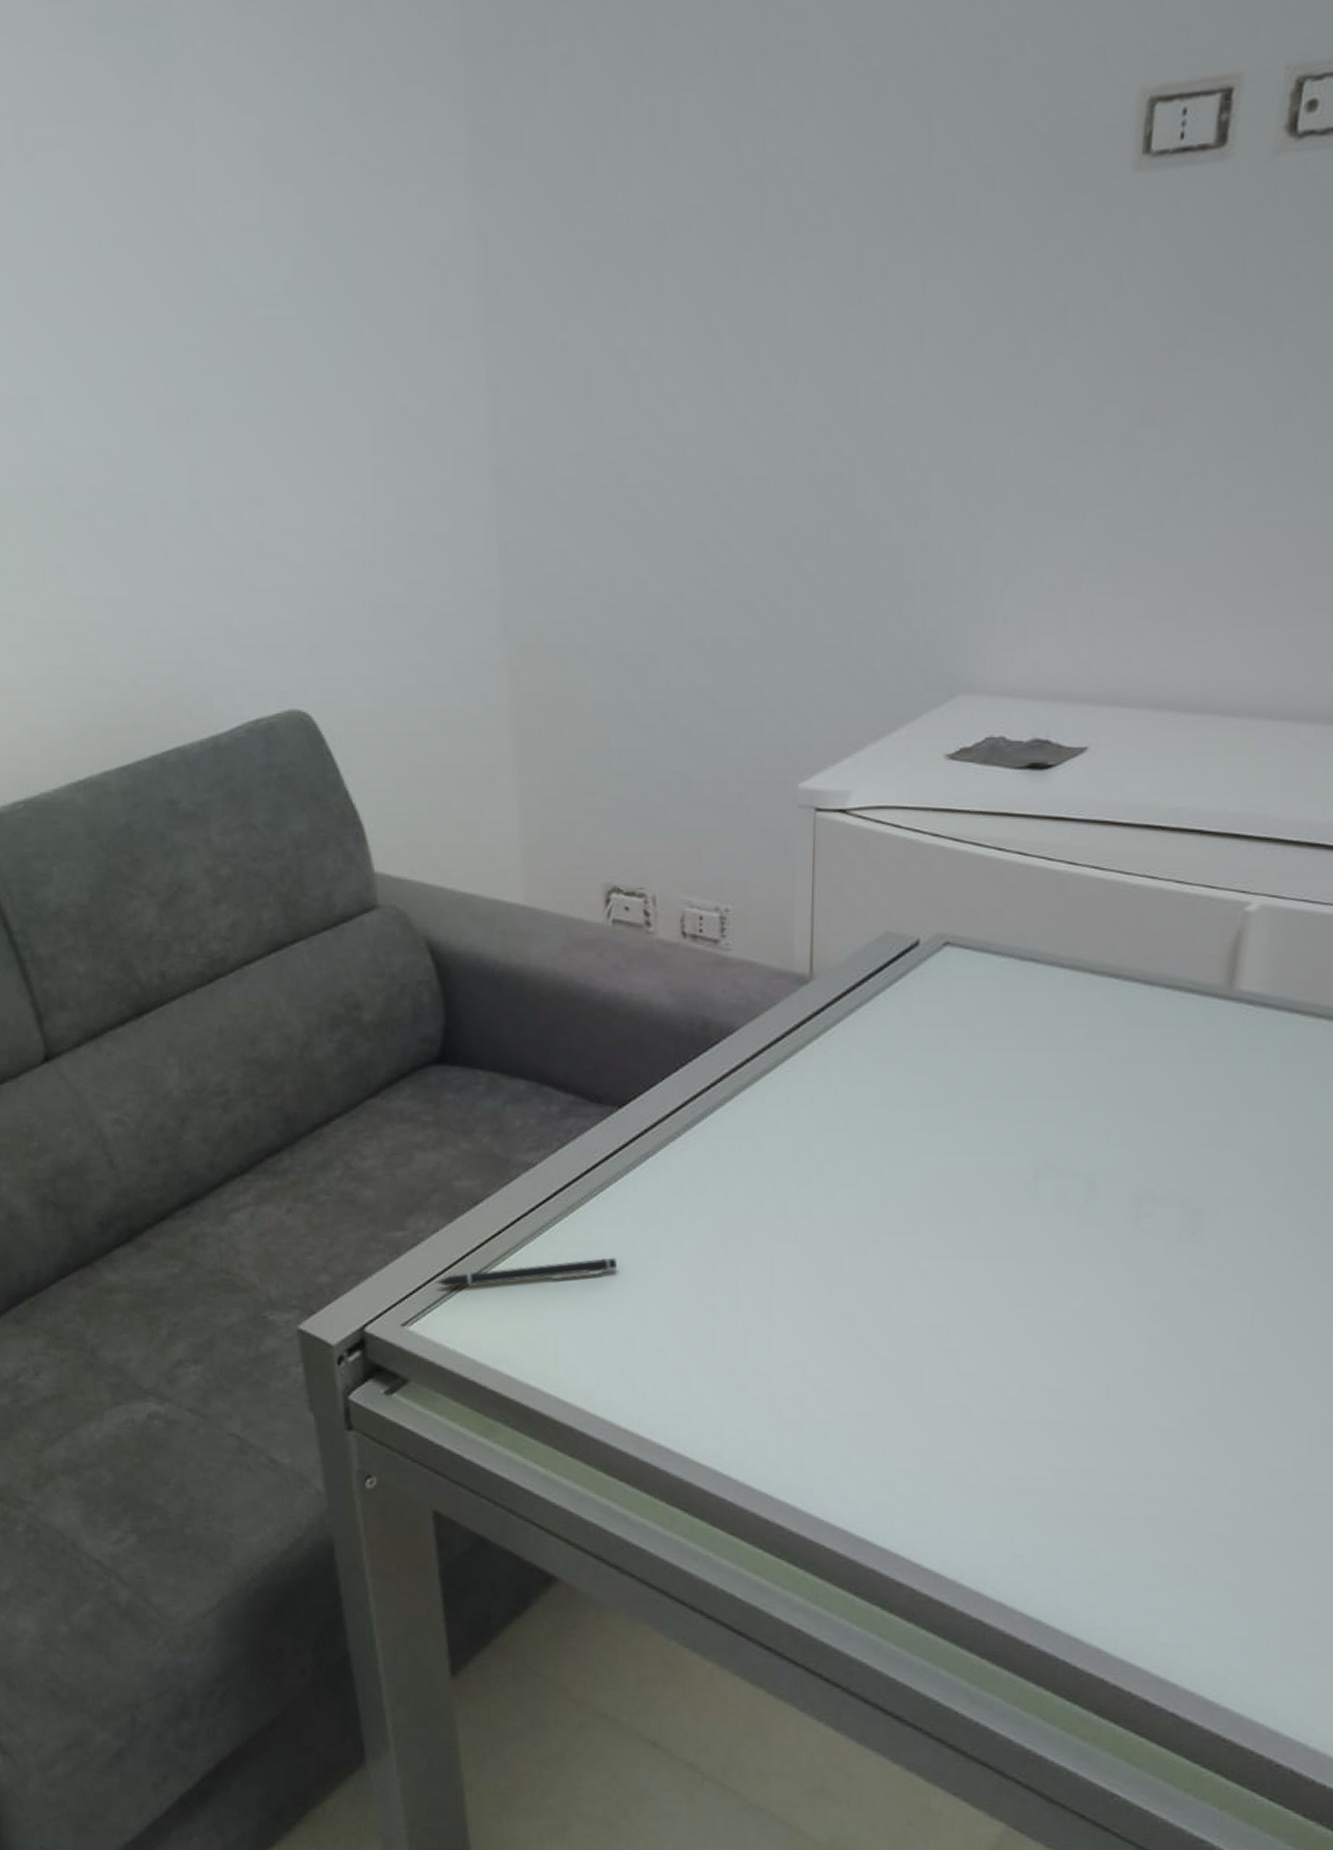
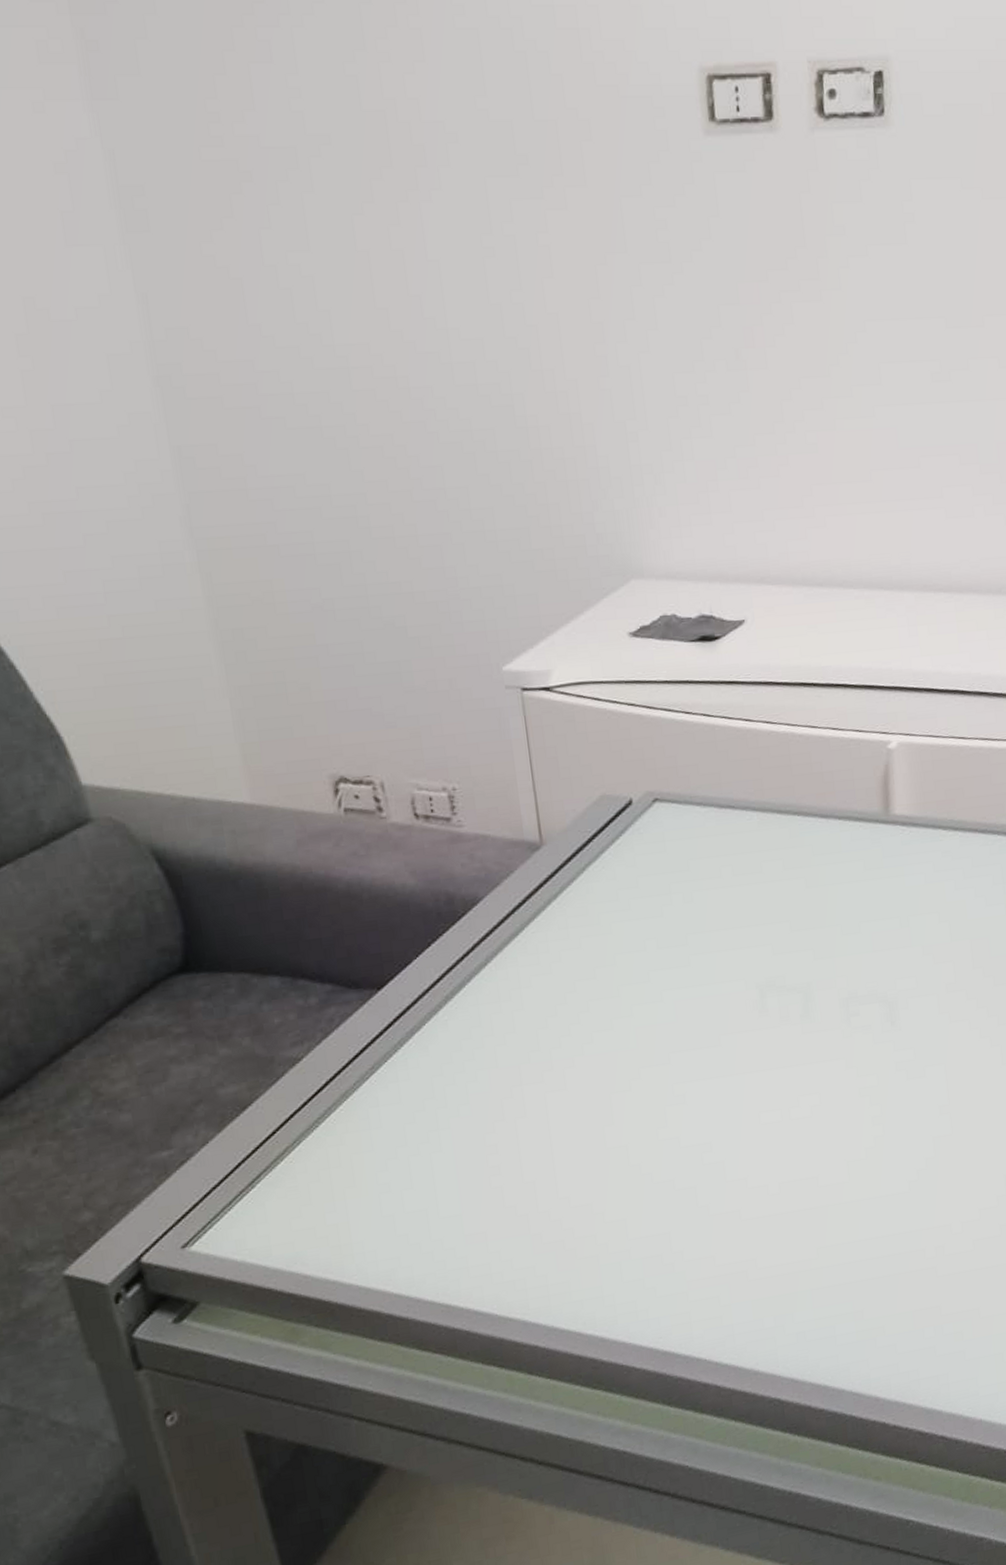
pen: present [435,1257,617,1287] -> none [212,1136,399,1198]

